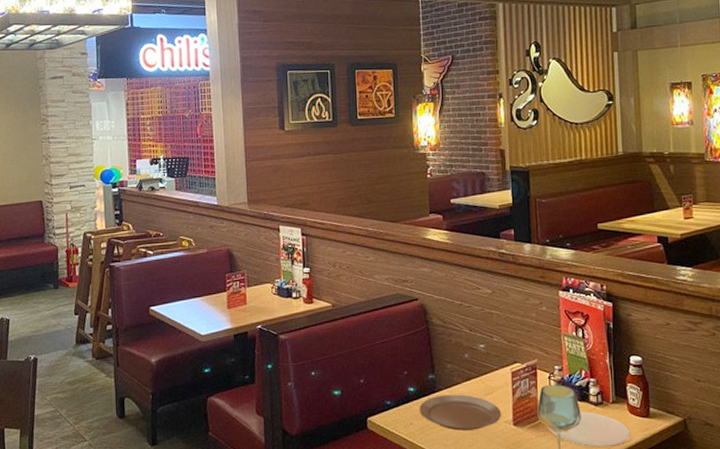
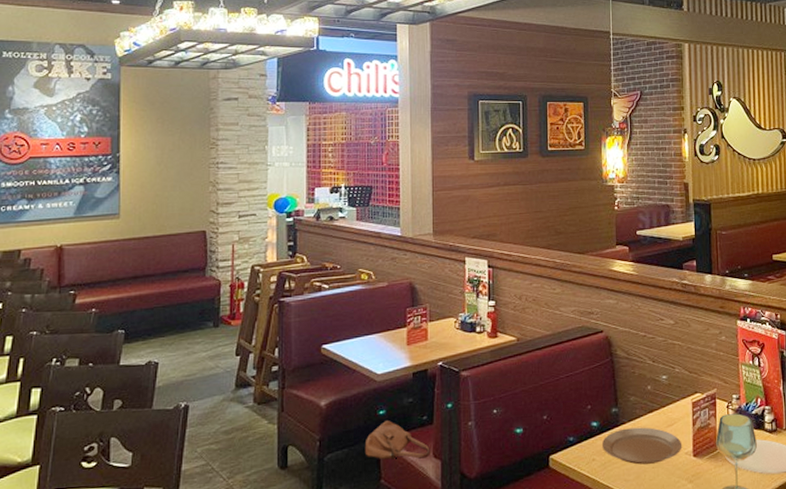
handbag: none [192,378,253,415] -> present [364,421,430,460]

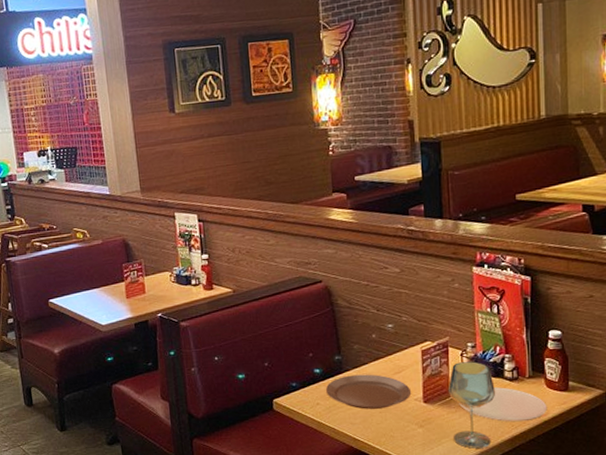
handbag: present [364,421,430,460] -> none [97,366,158,401]

